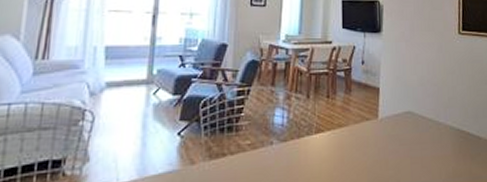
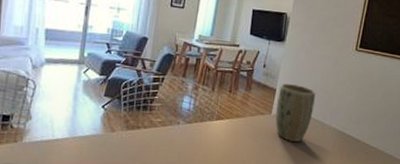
plant pot: none [382,80,425,149] -> present [275,84,316,142]

